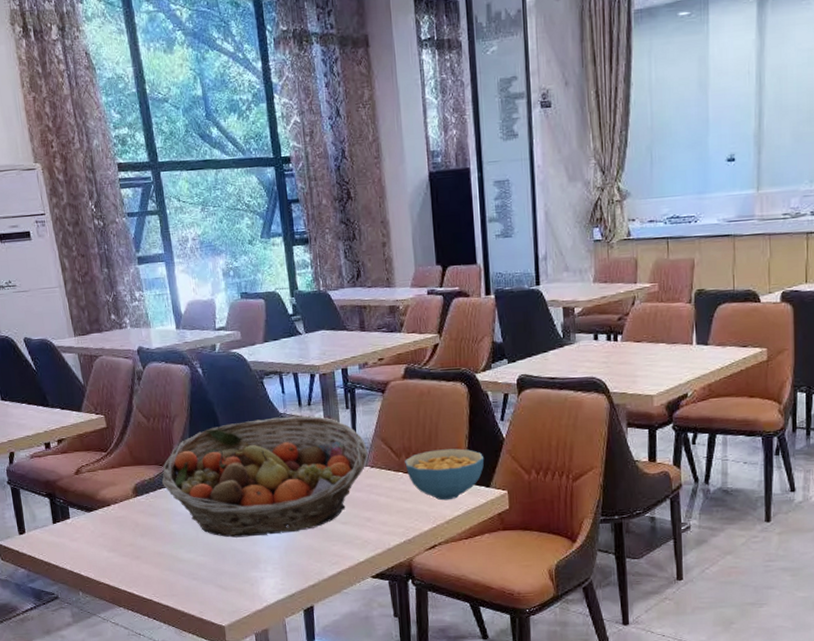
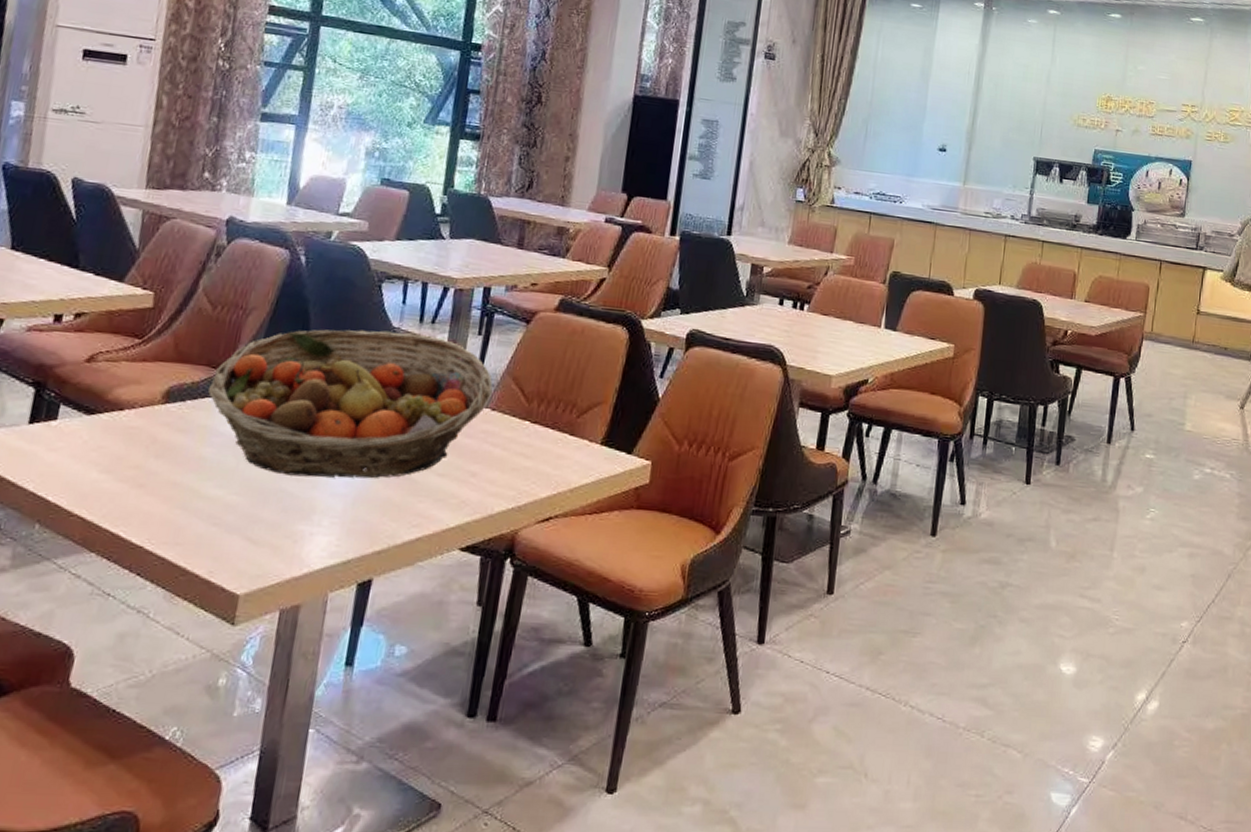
cereal bowl: present [405,448,485,501] -> none [535,400,632,464]

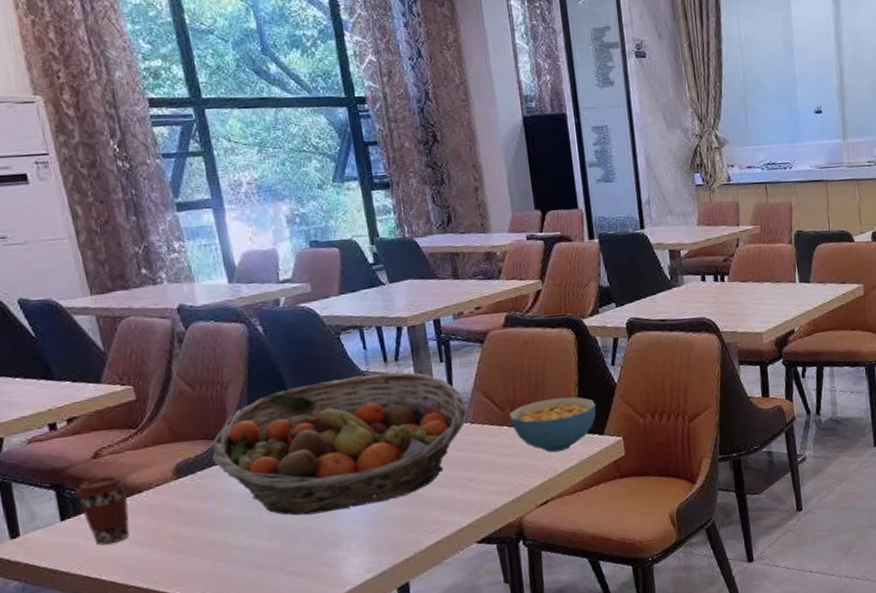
coffee cup: none [53,384,112,461] -> present [74,475,130,545]
cereal bowl: none [535,400,632,464] -> present [509,397,597,453]

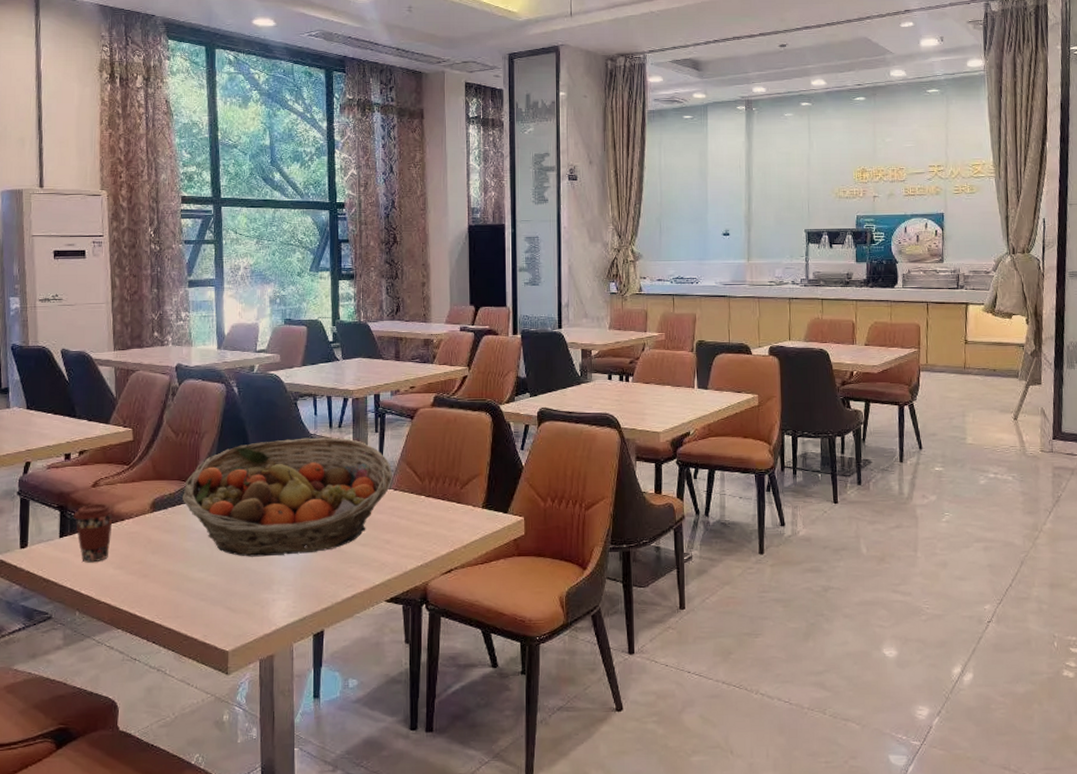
cereal bowl: present [509,397,597,453] -> none [428,475,504,525]

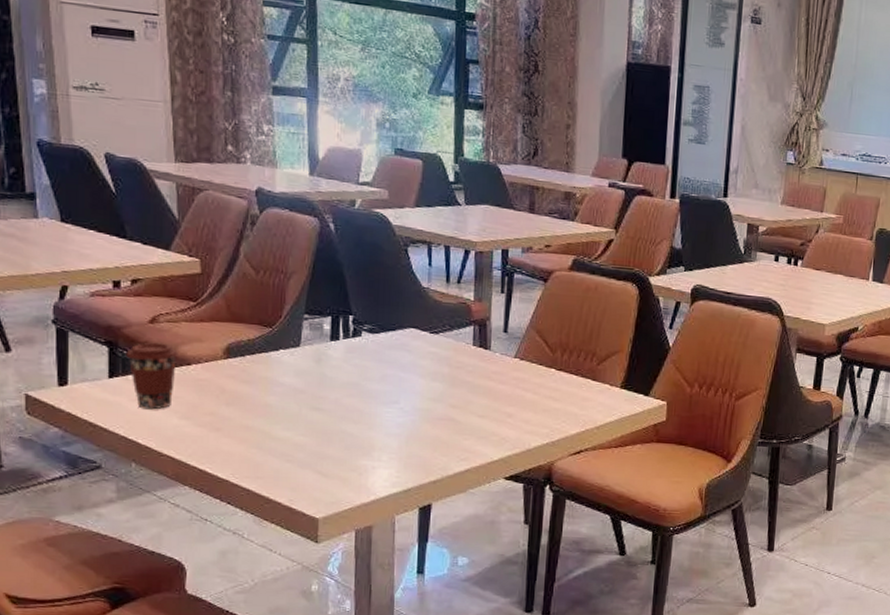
fruit basket: present [182,437,392,557] -> none [263,290,519,421]

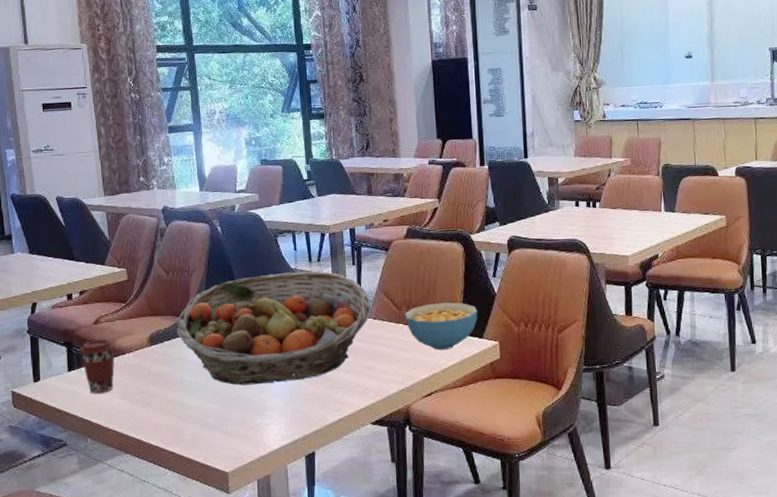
fruit basket: none [263,290,519,421] -> present [176,271,371,385]
cereal bowl: none [559,349,647,405] -> present [405,302,478,351]

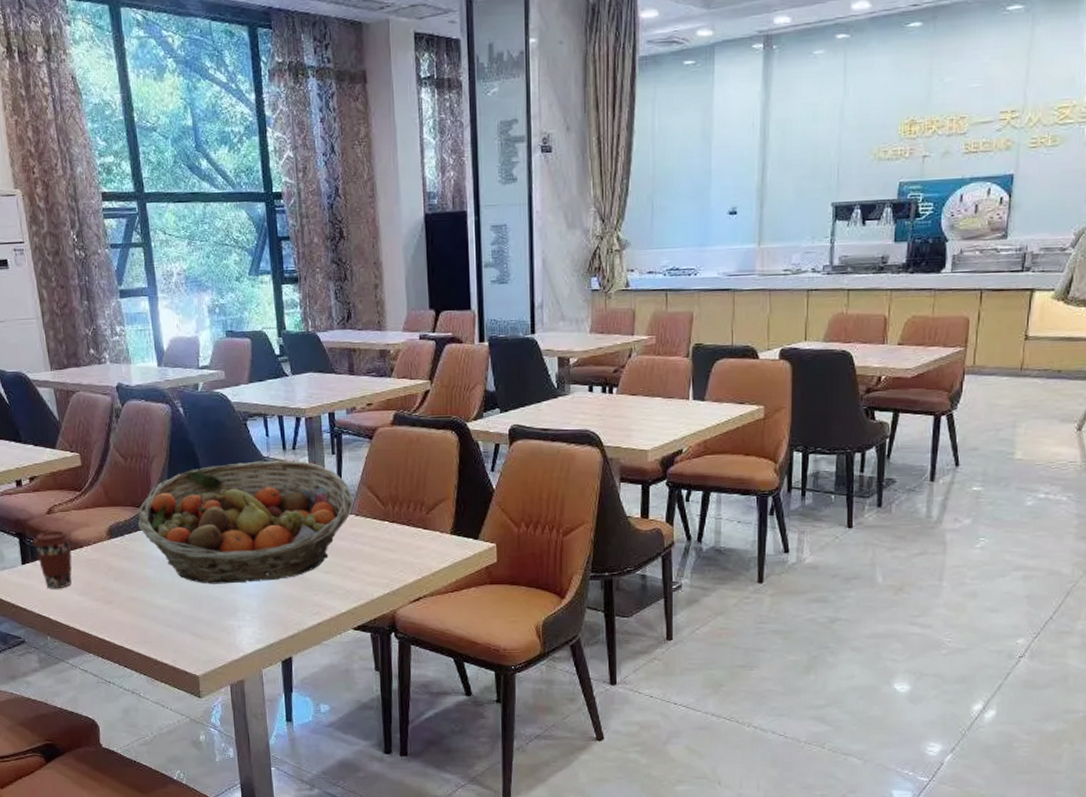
cereal bowl: present [405,302,478,351] -> none [391,499,473,552]

